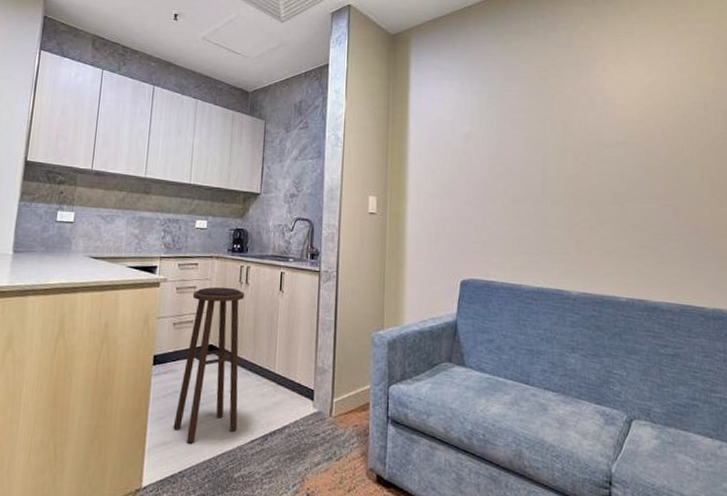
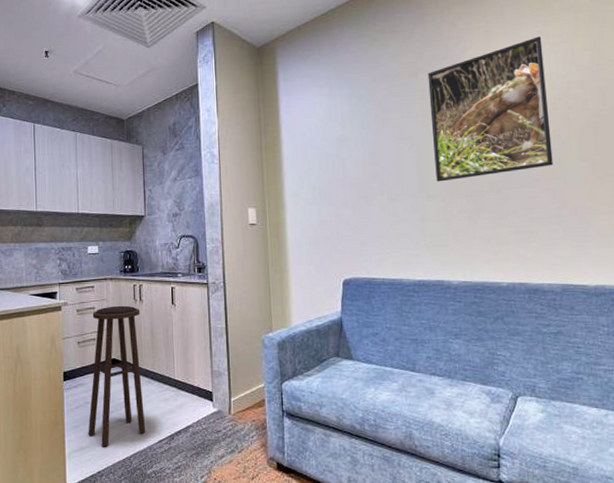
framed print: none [558,55,676,188] -> present [428,36,553,182]

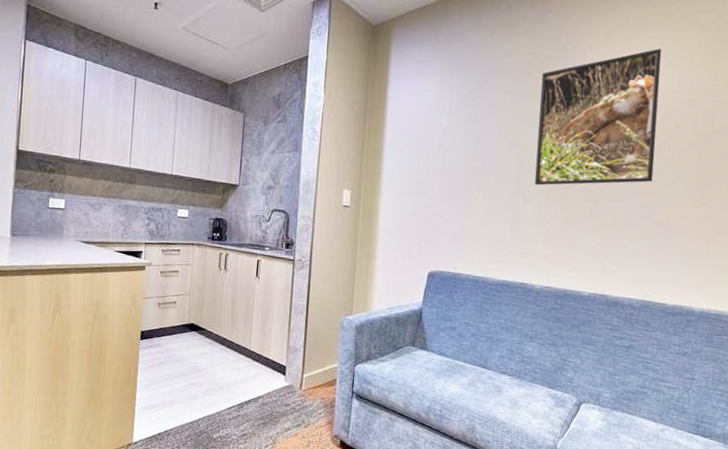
stool: present [88,305,146,447] -> none [159,271,224,408]

